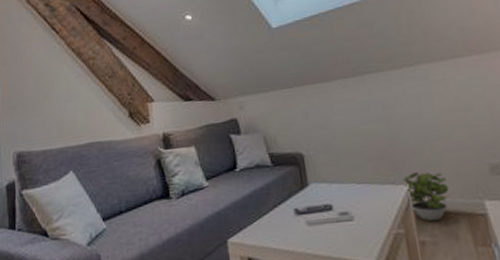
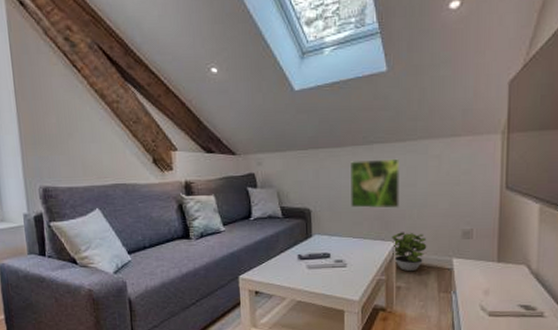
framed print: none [342,87,407,148] -> present [350,158,399,209]

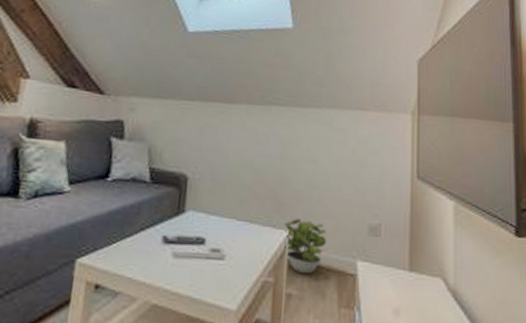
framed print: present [350,158,399,209] -> none [238,121,300,187]

